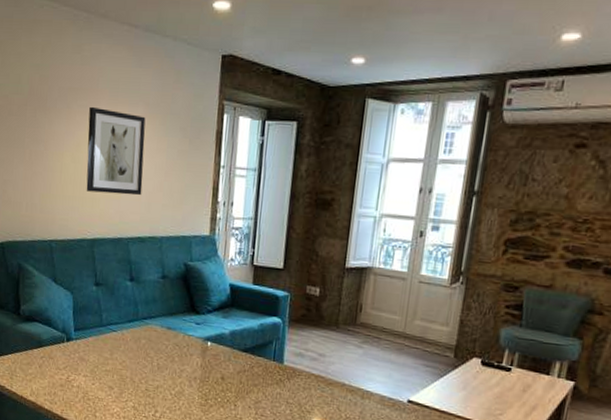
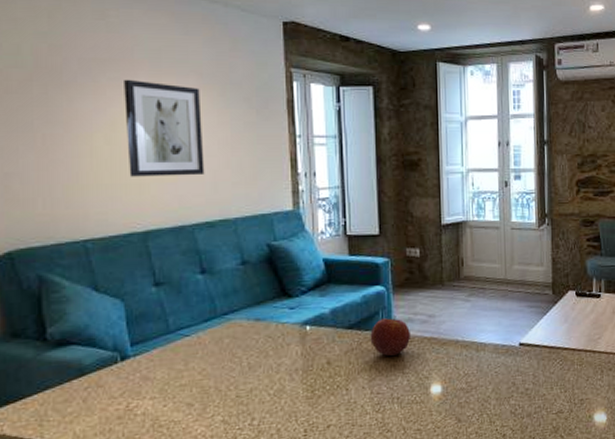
apple: none [261,347,300,385] -> present [370,315,411,356]

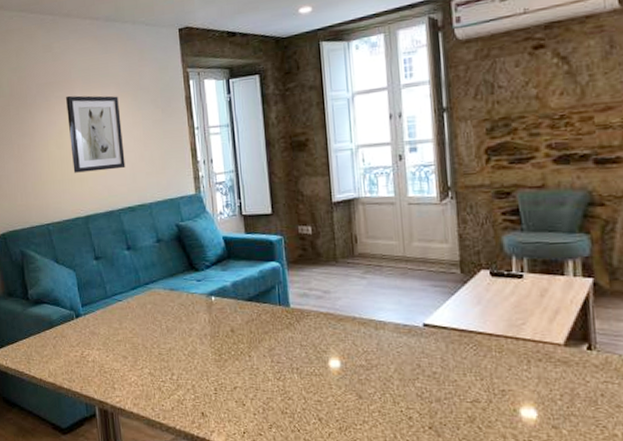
apple: present [370,315,411,356] -> none [268,289,307,328]

